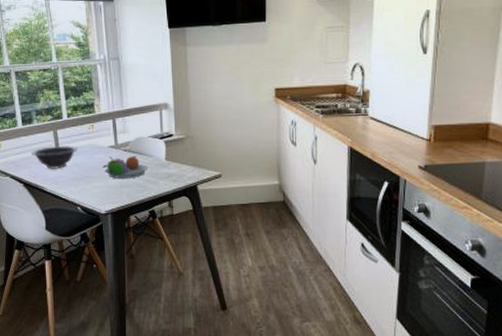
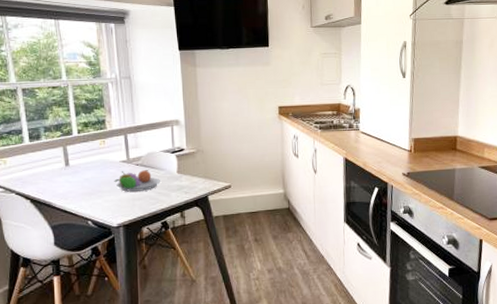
decorative bowl: present [31,146,77,170] -> none [38,161,88,186]

